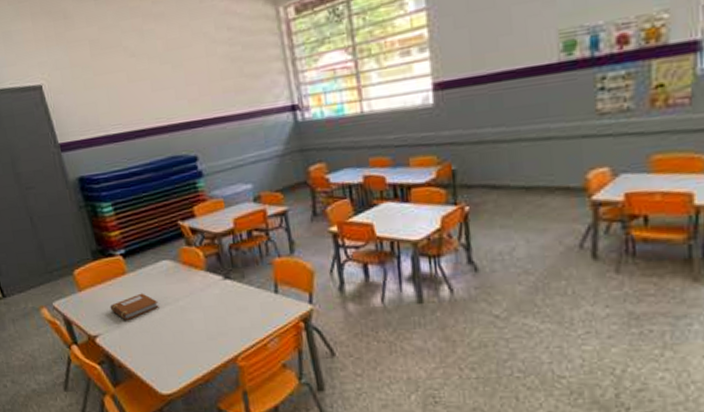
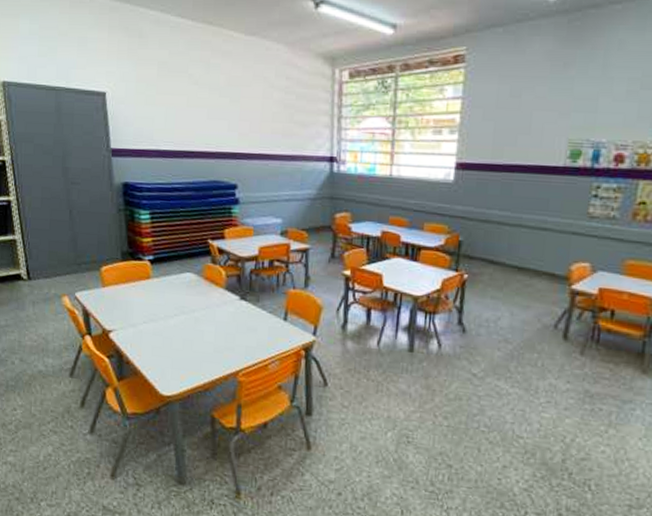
notebook: present [110,293,159,321] -> none [129,298,176,322]

